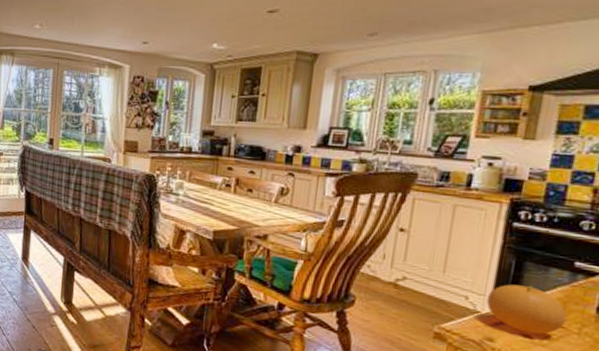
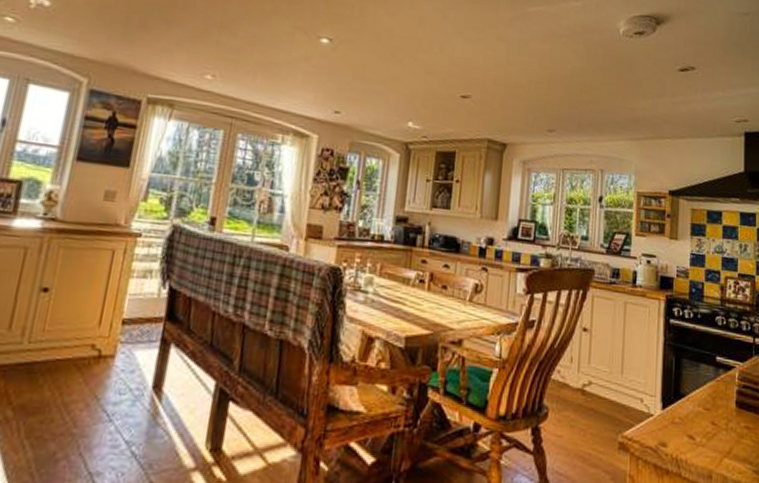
fruit: present [486,284,568,335] -> none [657,382,717,434]

